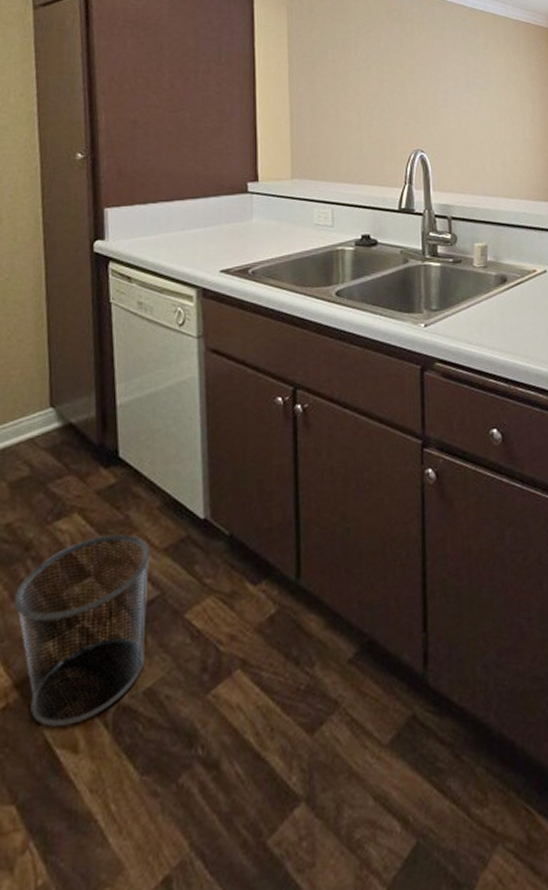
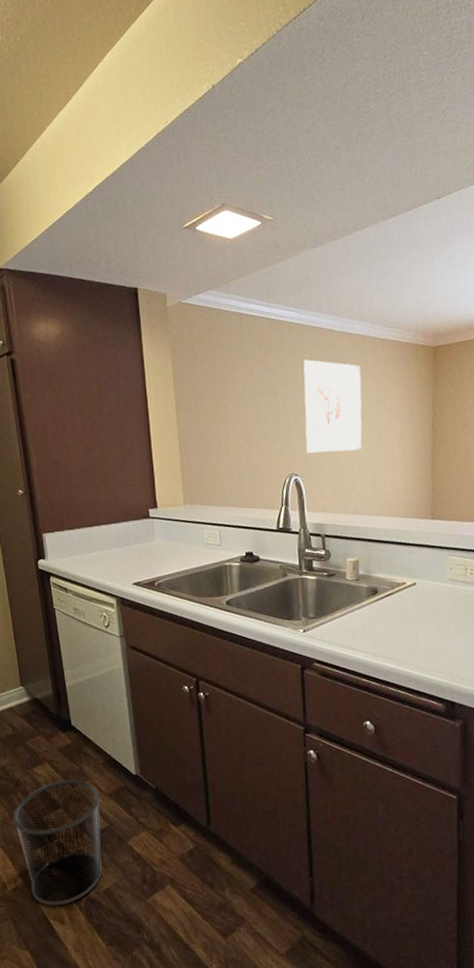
wall art: none [433,32,493,129] -> present [303,359,362,453]

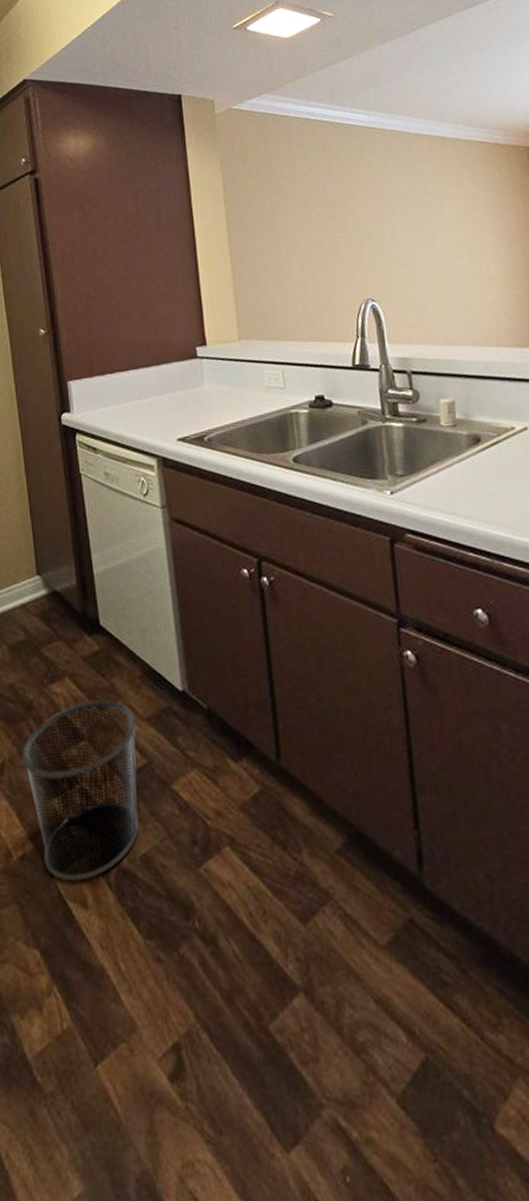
wall art: present [303,359,362,453] -> none [375,166,451,274]

